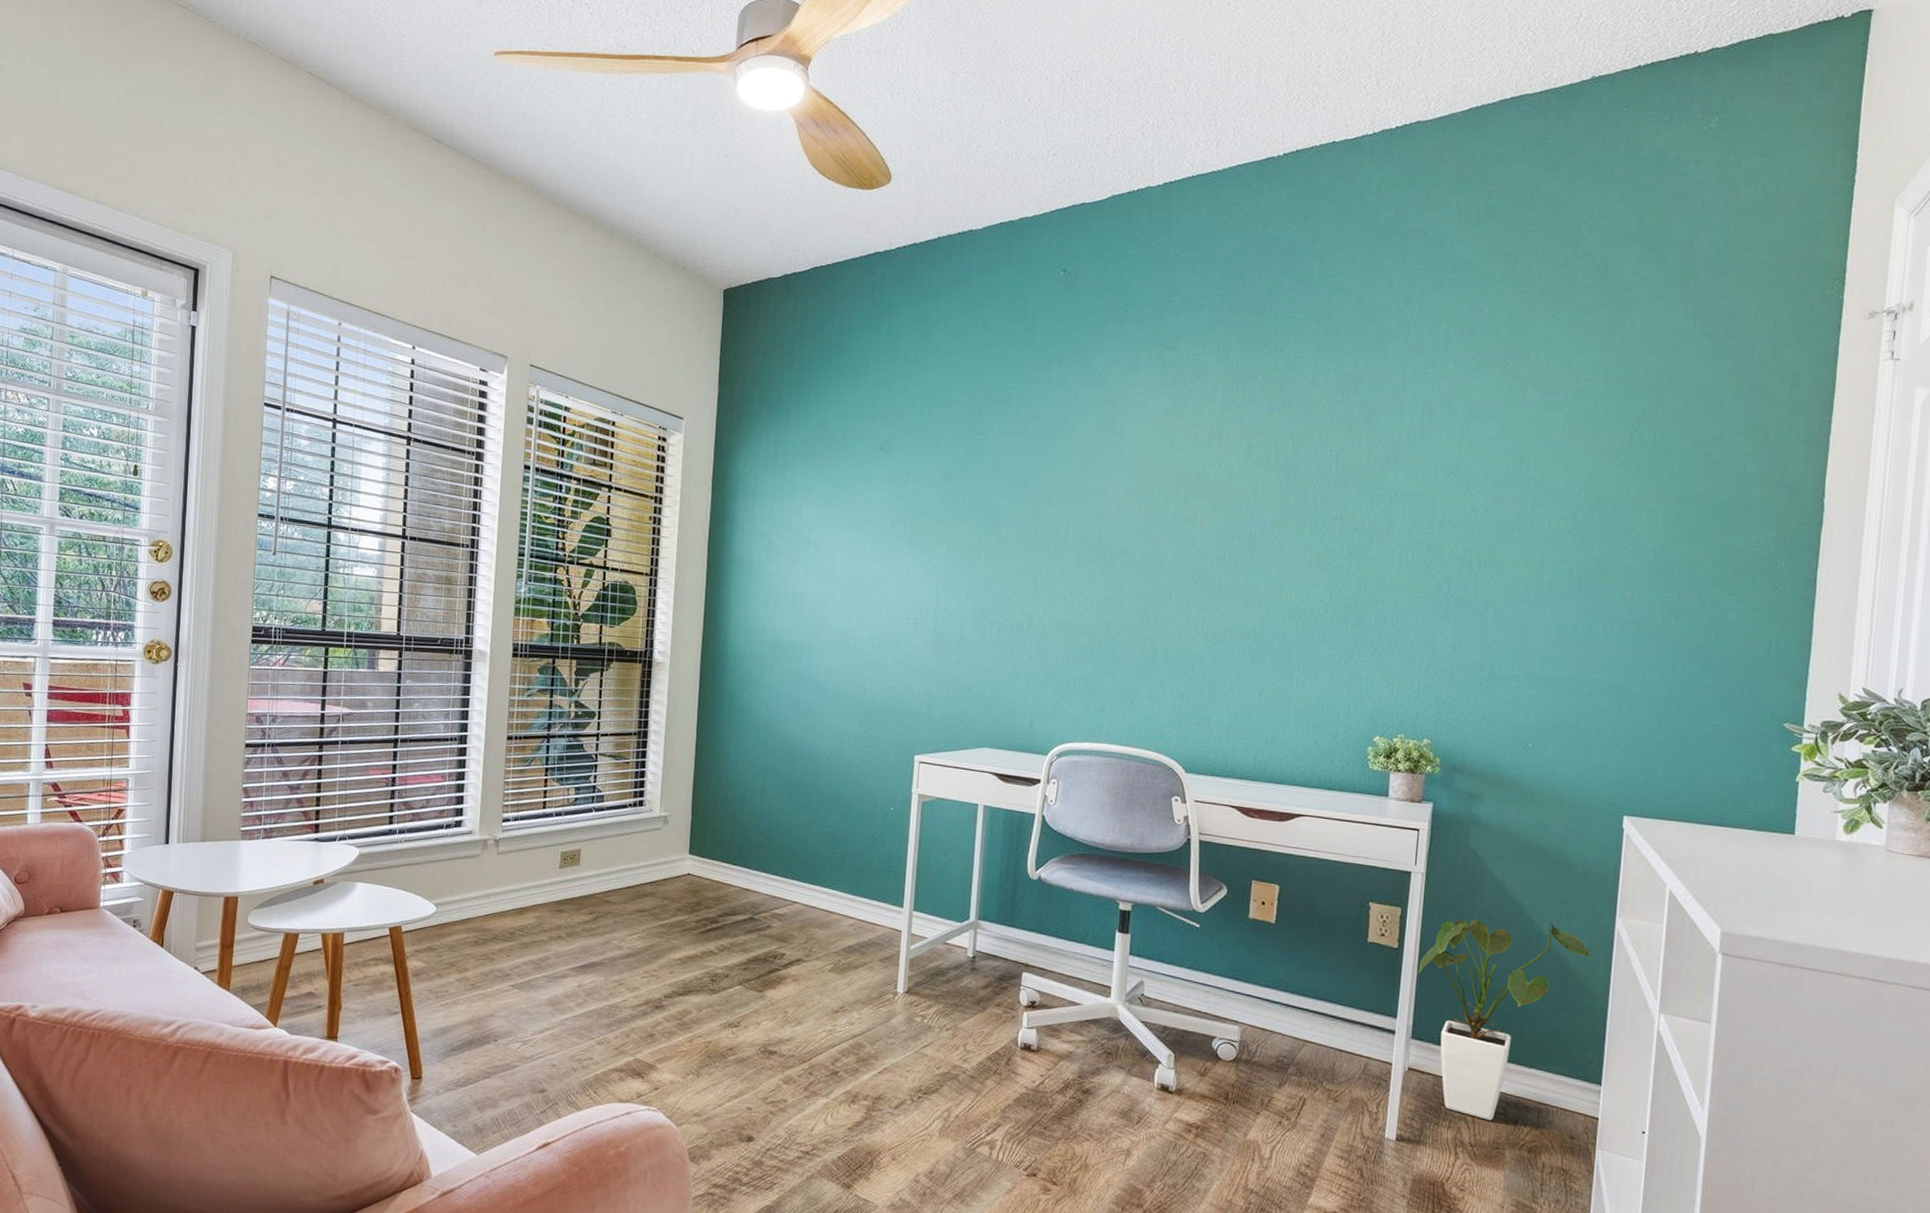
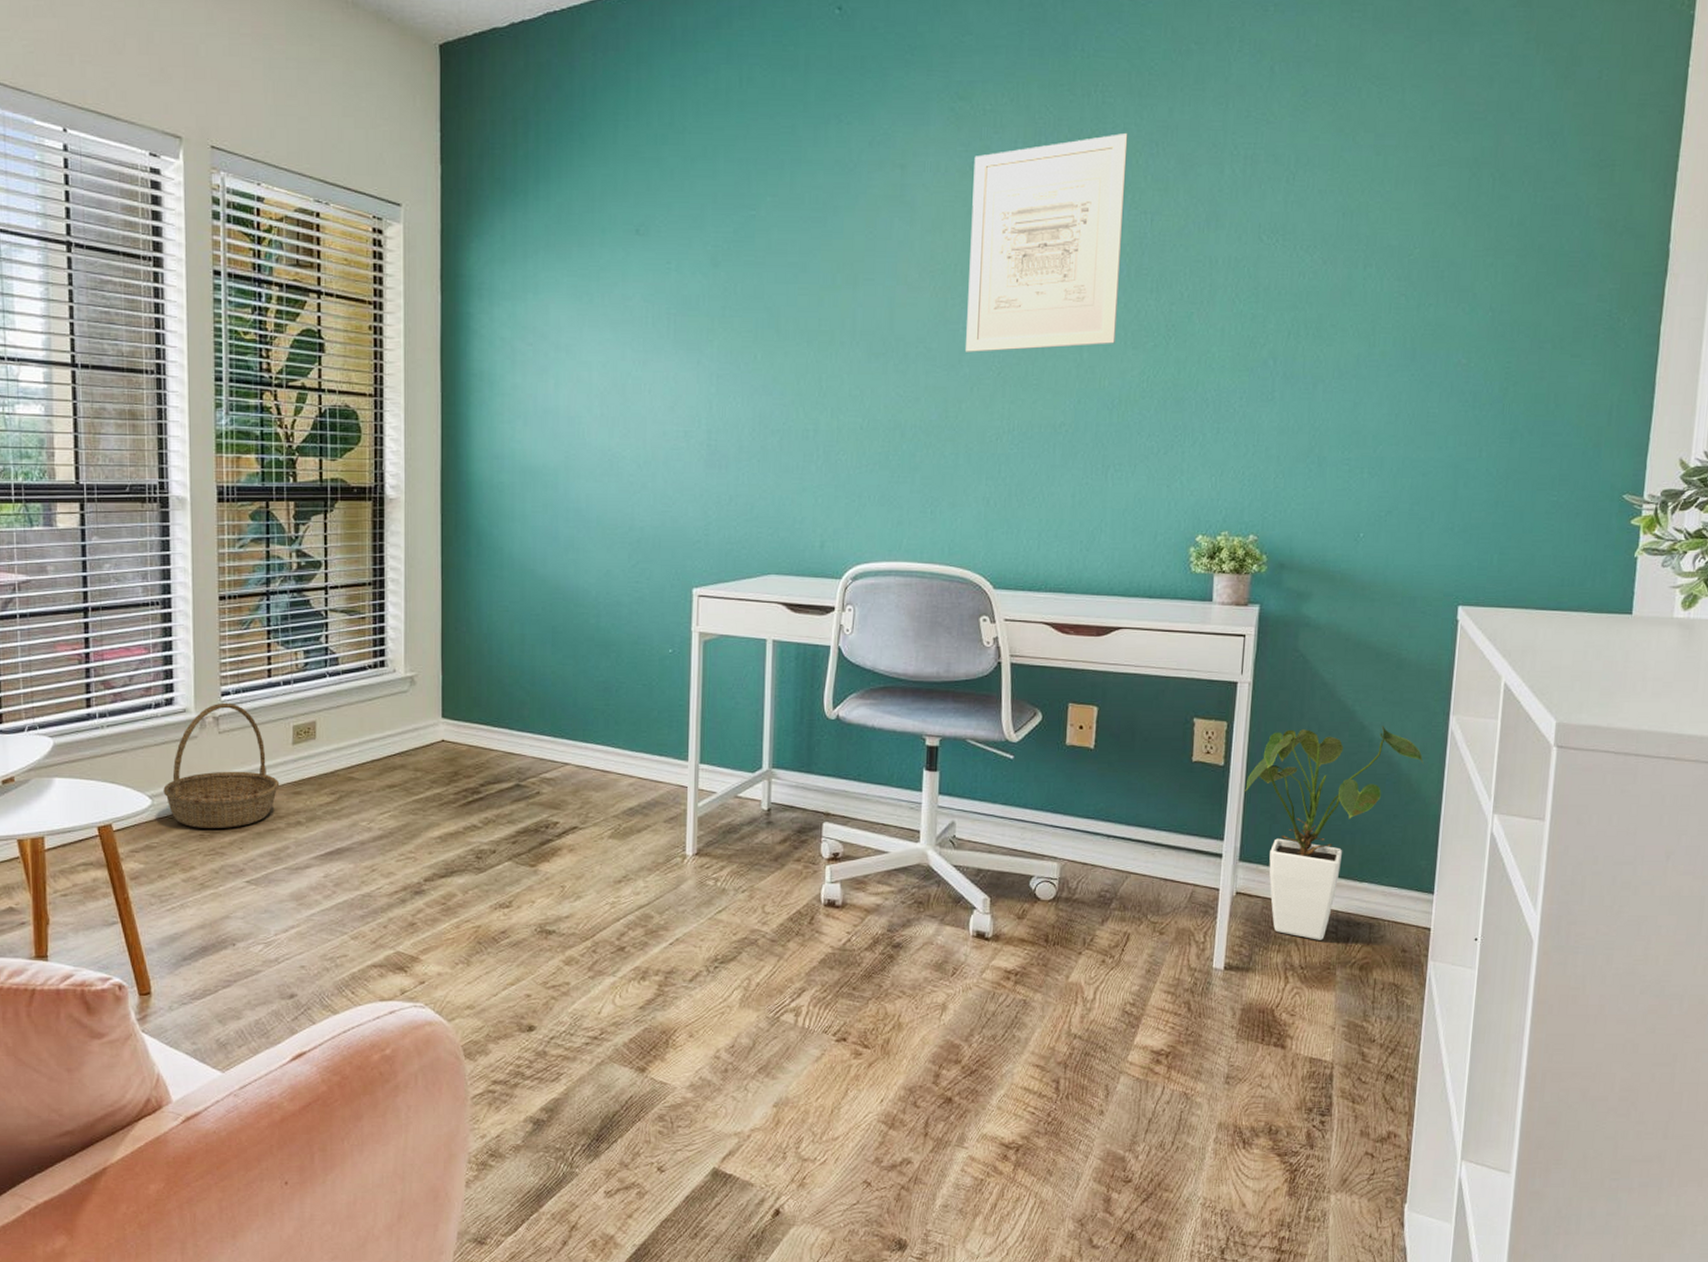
basket: none [447,827,546,937] -> present [163,702,280,828]
wall art: none [1166,383,1317,564] -> present [966,133,1128,352]

